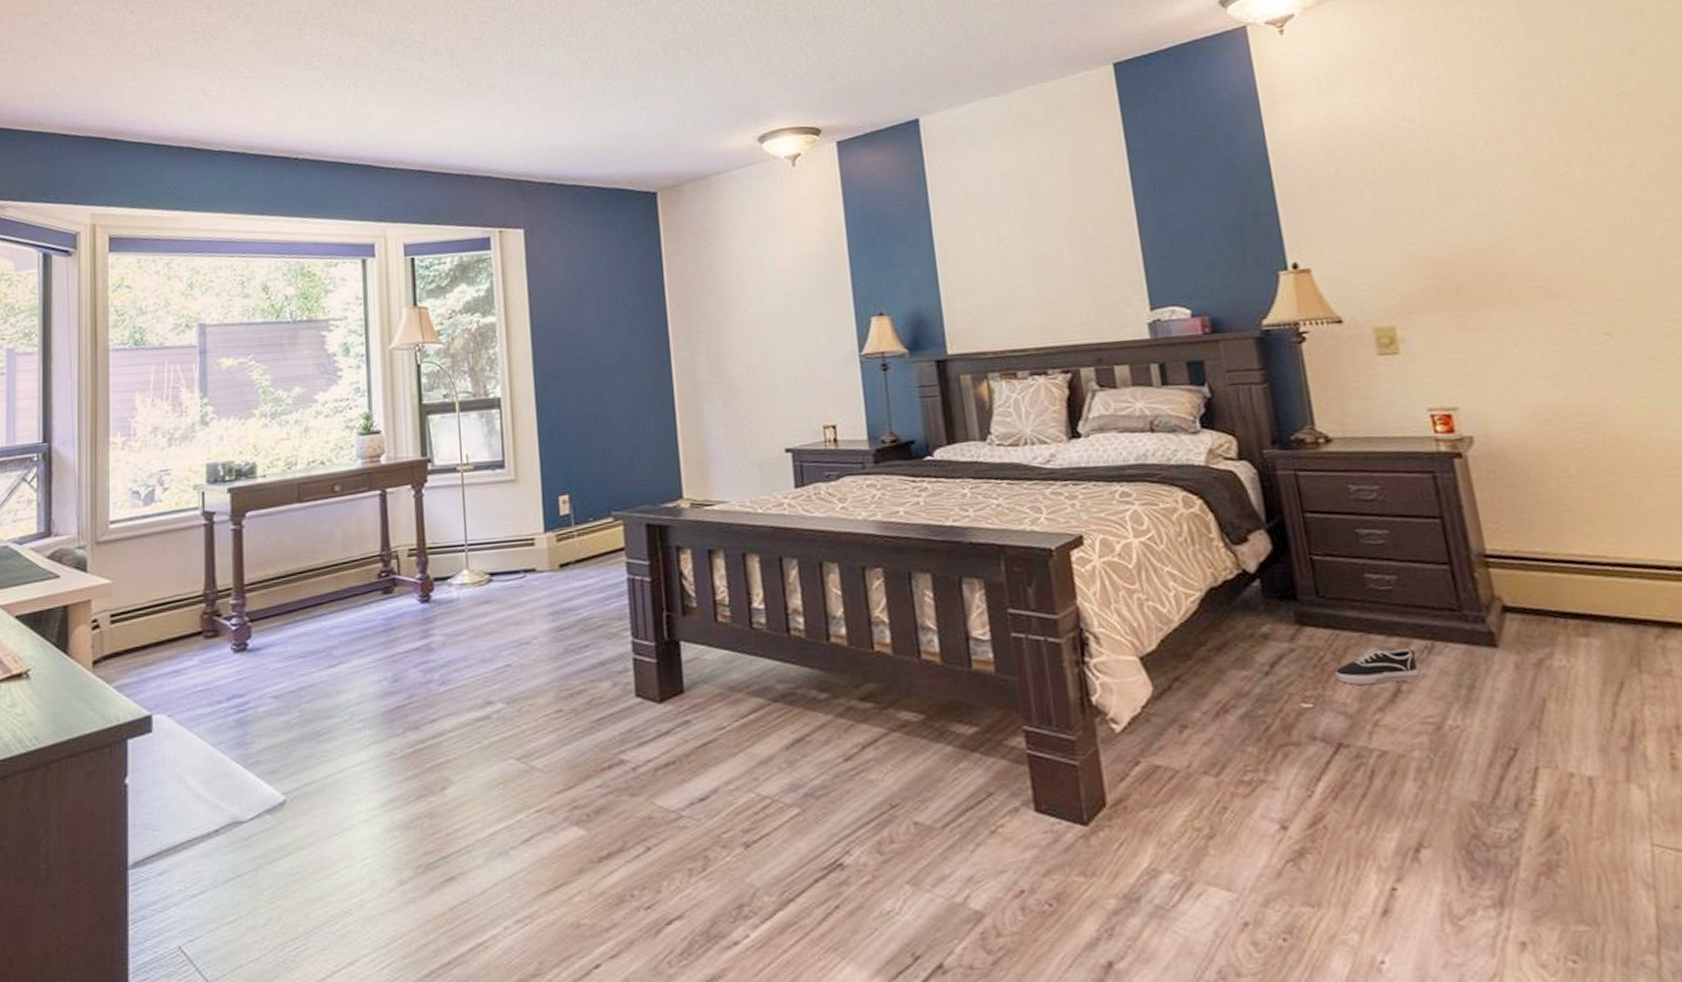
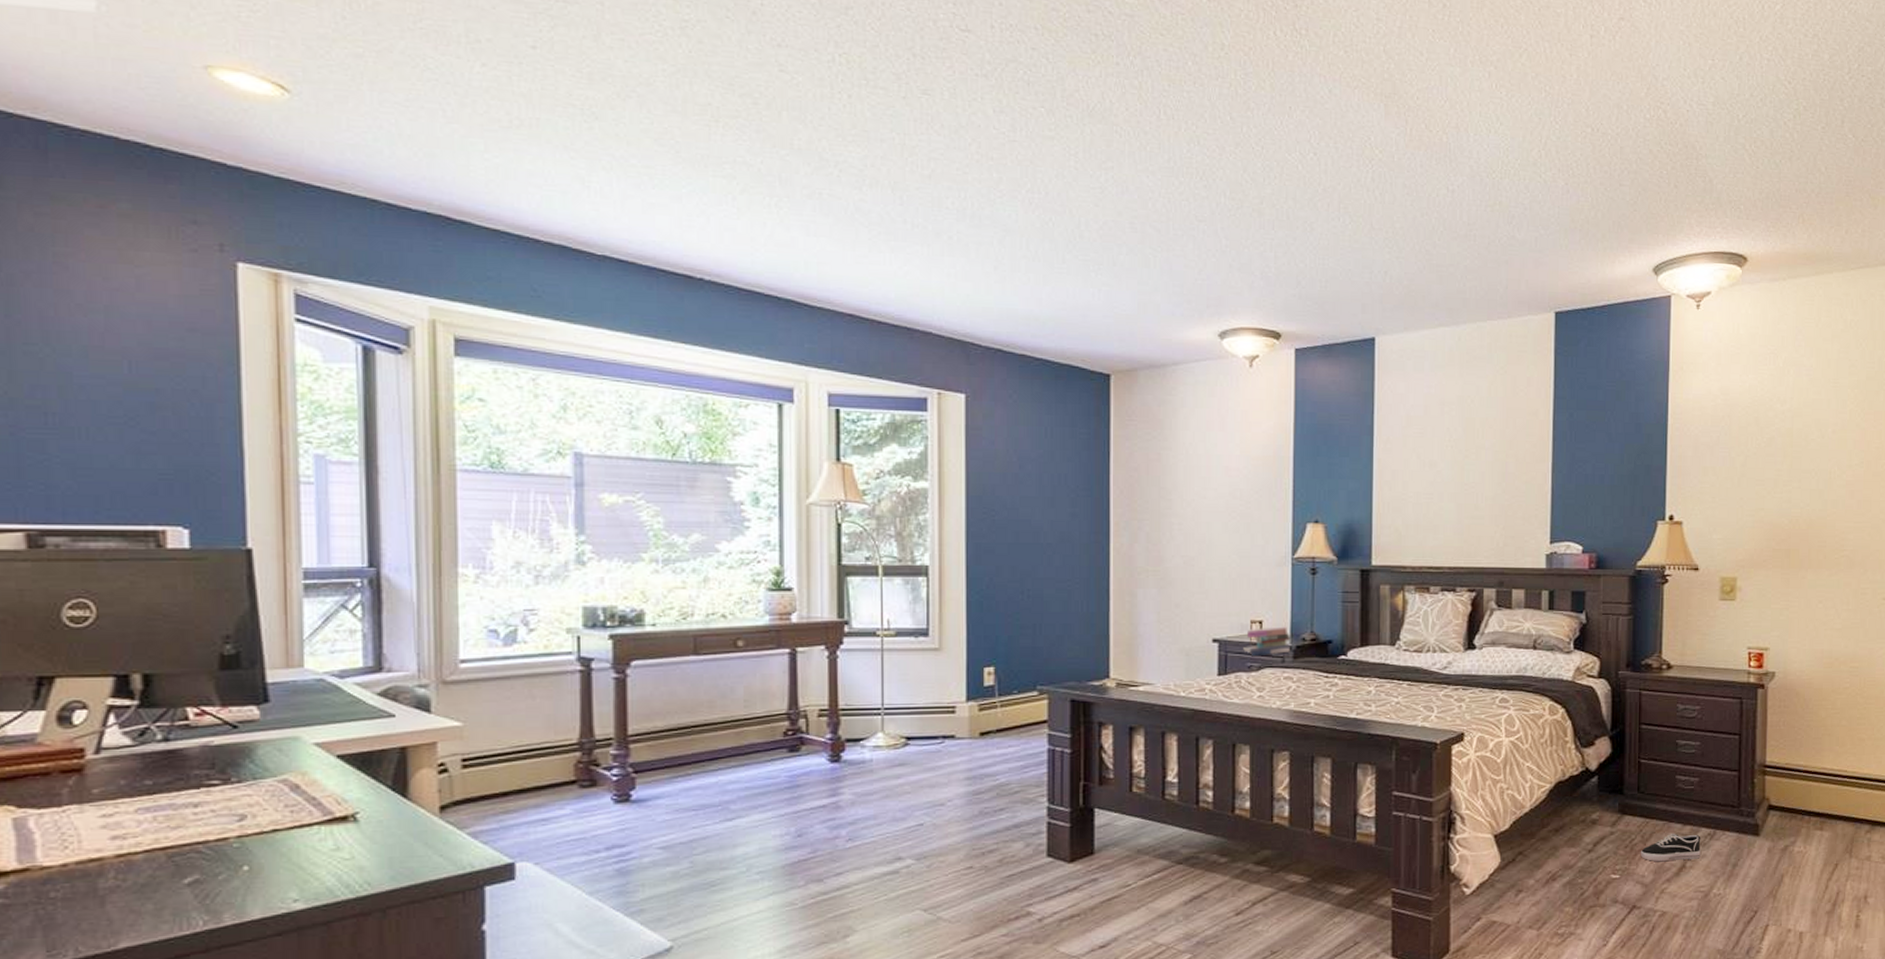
books: none [819,429,870,464] -> present [1243,626,1290,655]

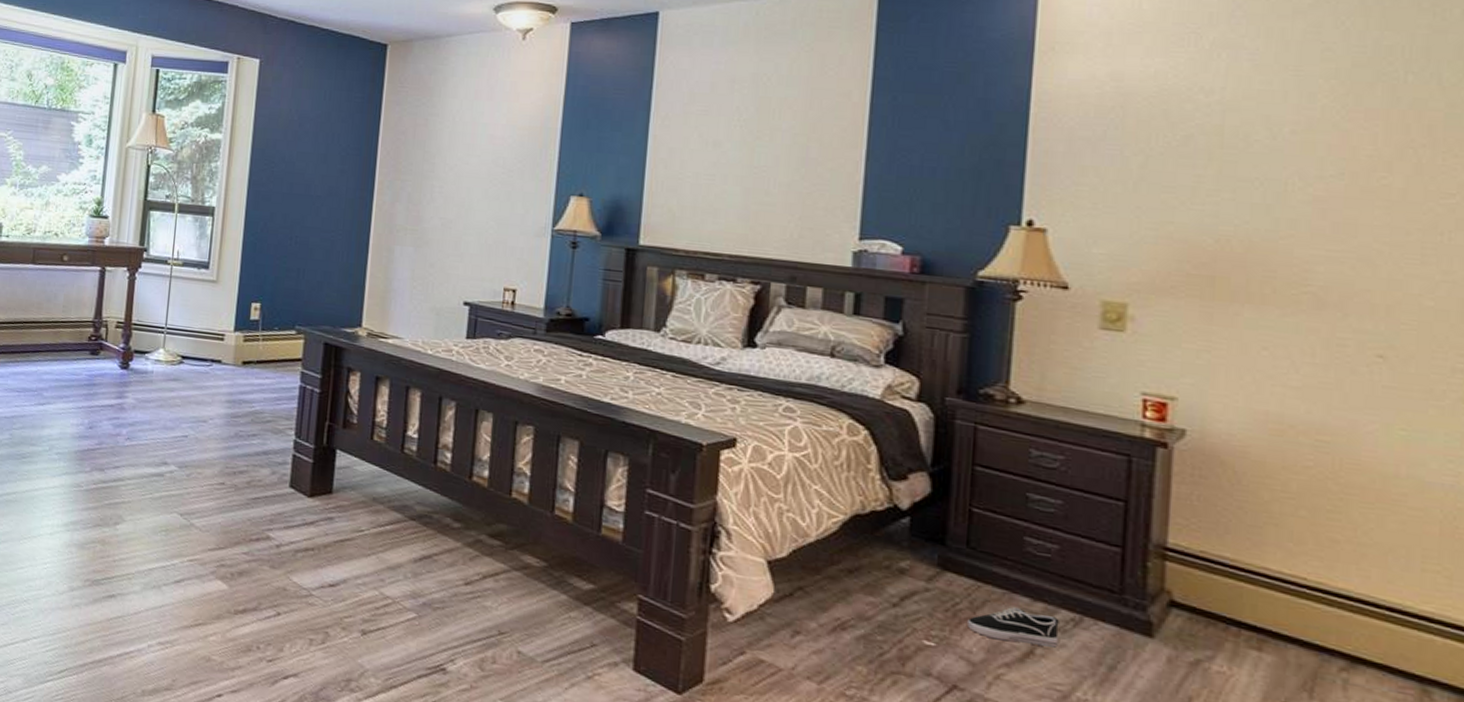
books: present [1243,626,1290,655] -> none [494,296,544,325]

